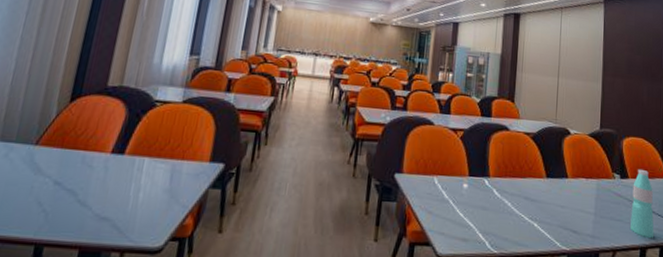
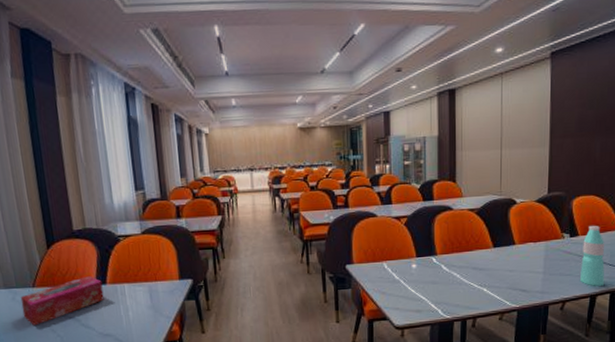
tissue box: none [9,140,120,194] -> present [20,275,104,326]

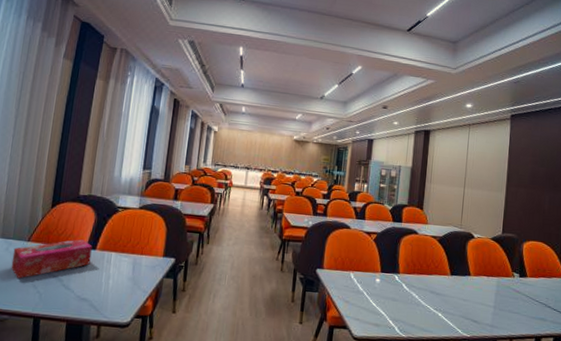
water bottle: present [580,225,605,287] -> none [527,269,550,330]

